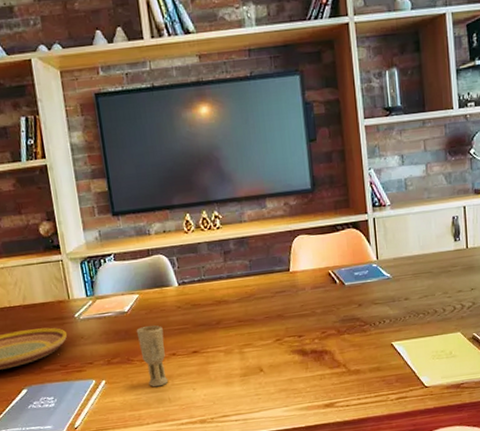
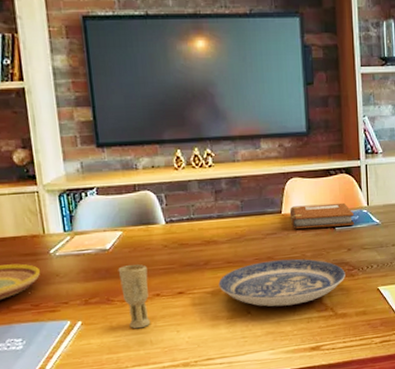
plate: none [231,315,357,364] -> present [218,259,345,307]
notebook: none [297,257,365,286] -> present [289,202,355,229]

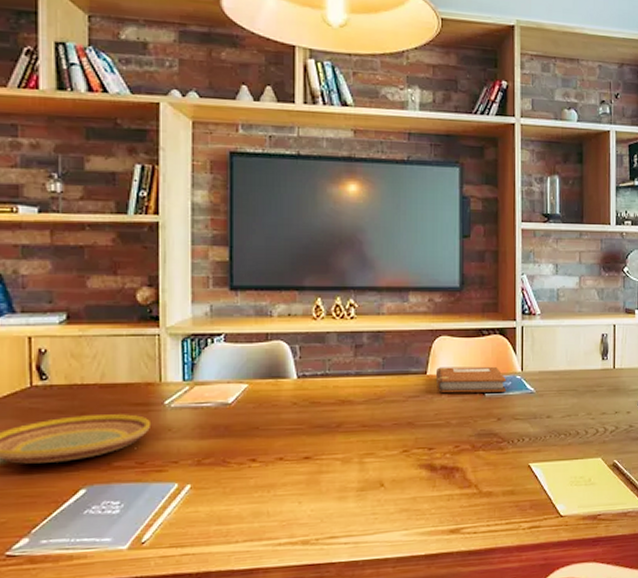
cup: present [118,264,151,329] -> none [239,423,272,497]
plate: present [218,259,345,307] -> none [350,426,493,480]

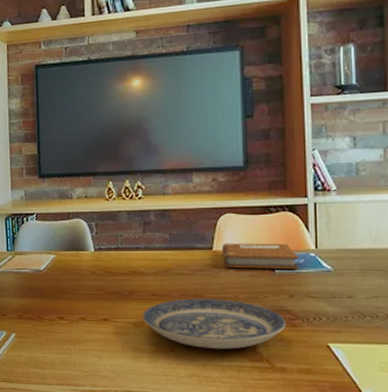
plate: none [350,426,493,480] -> present [142,298,286,349]

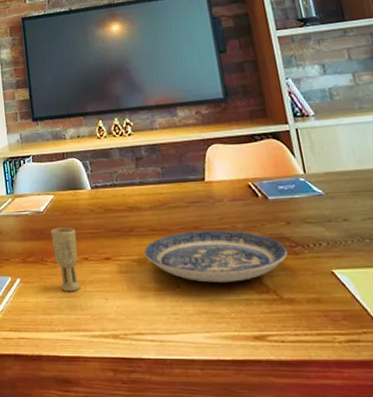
cup: none [49,287,76,349] -> present [50,227,81,292]
notebook: present [221,243,299,269] -> none [213,169,292,198]

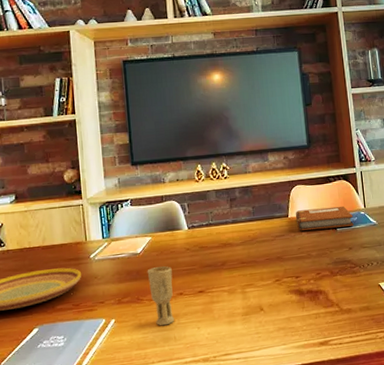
plate: present [144,230,288,283] -> none [234,258,348,304]
notebook: none [213,169,292,198] -> present [295,205,354,231]

